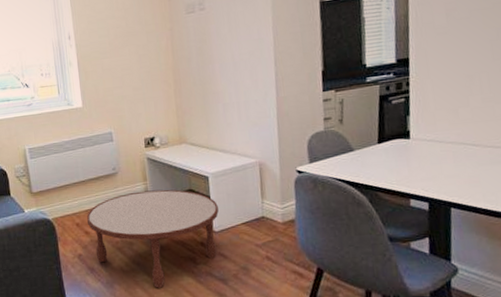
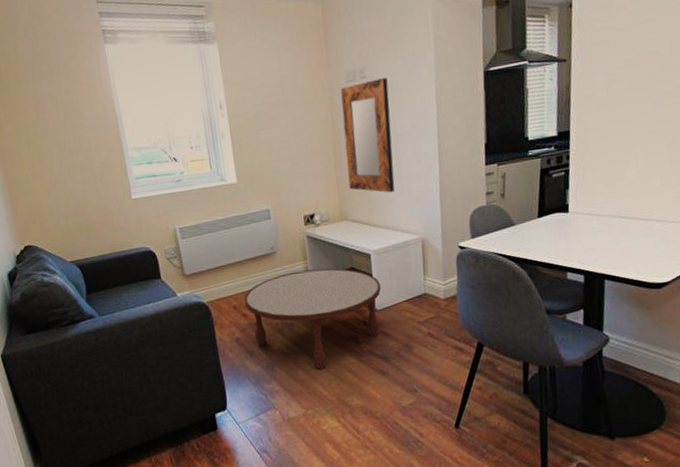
home mirror: none [180,9,232,118] -> present [340,78,395,193]

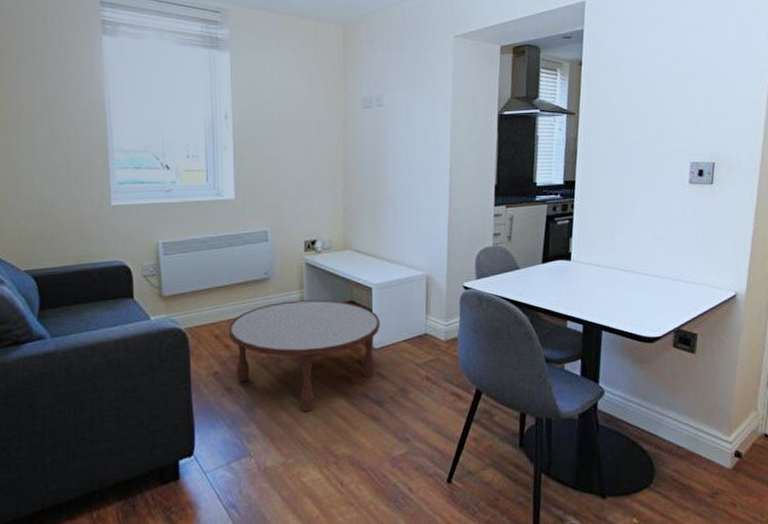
home mirror: present [340,78,395,193] -> none [355,109,404,225]

